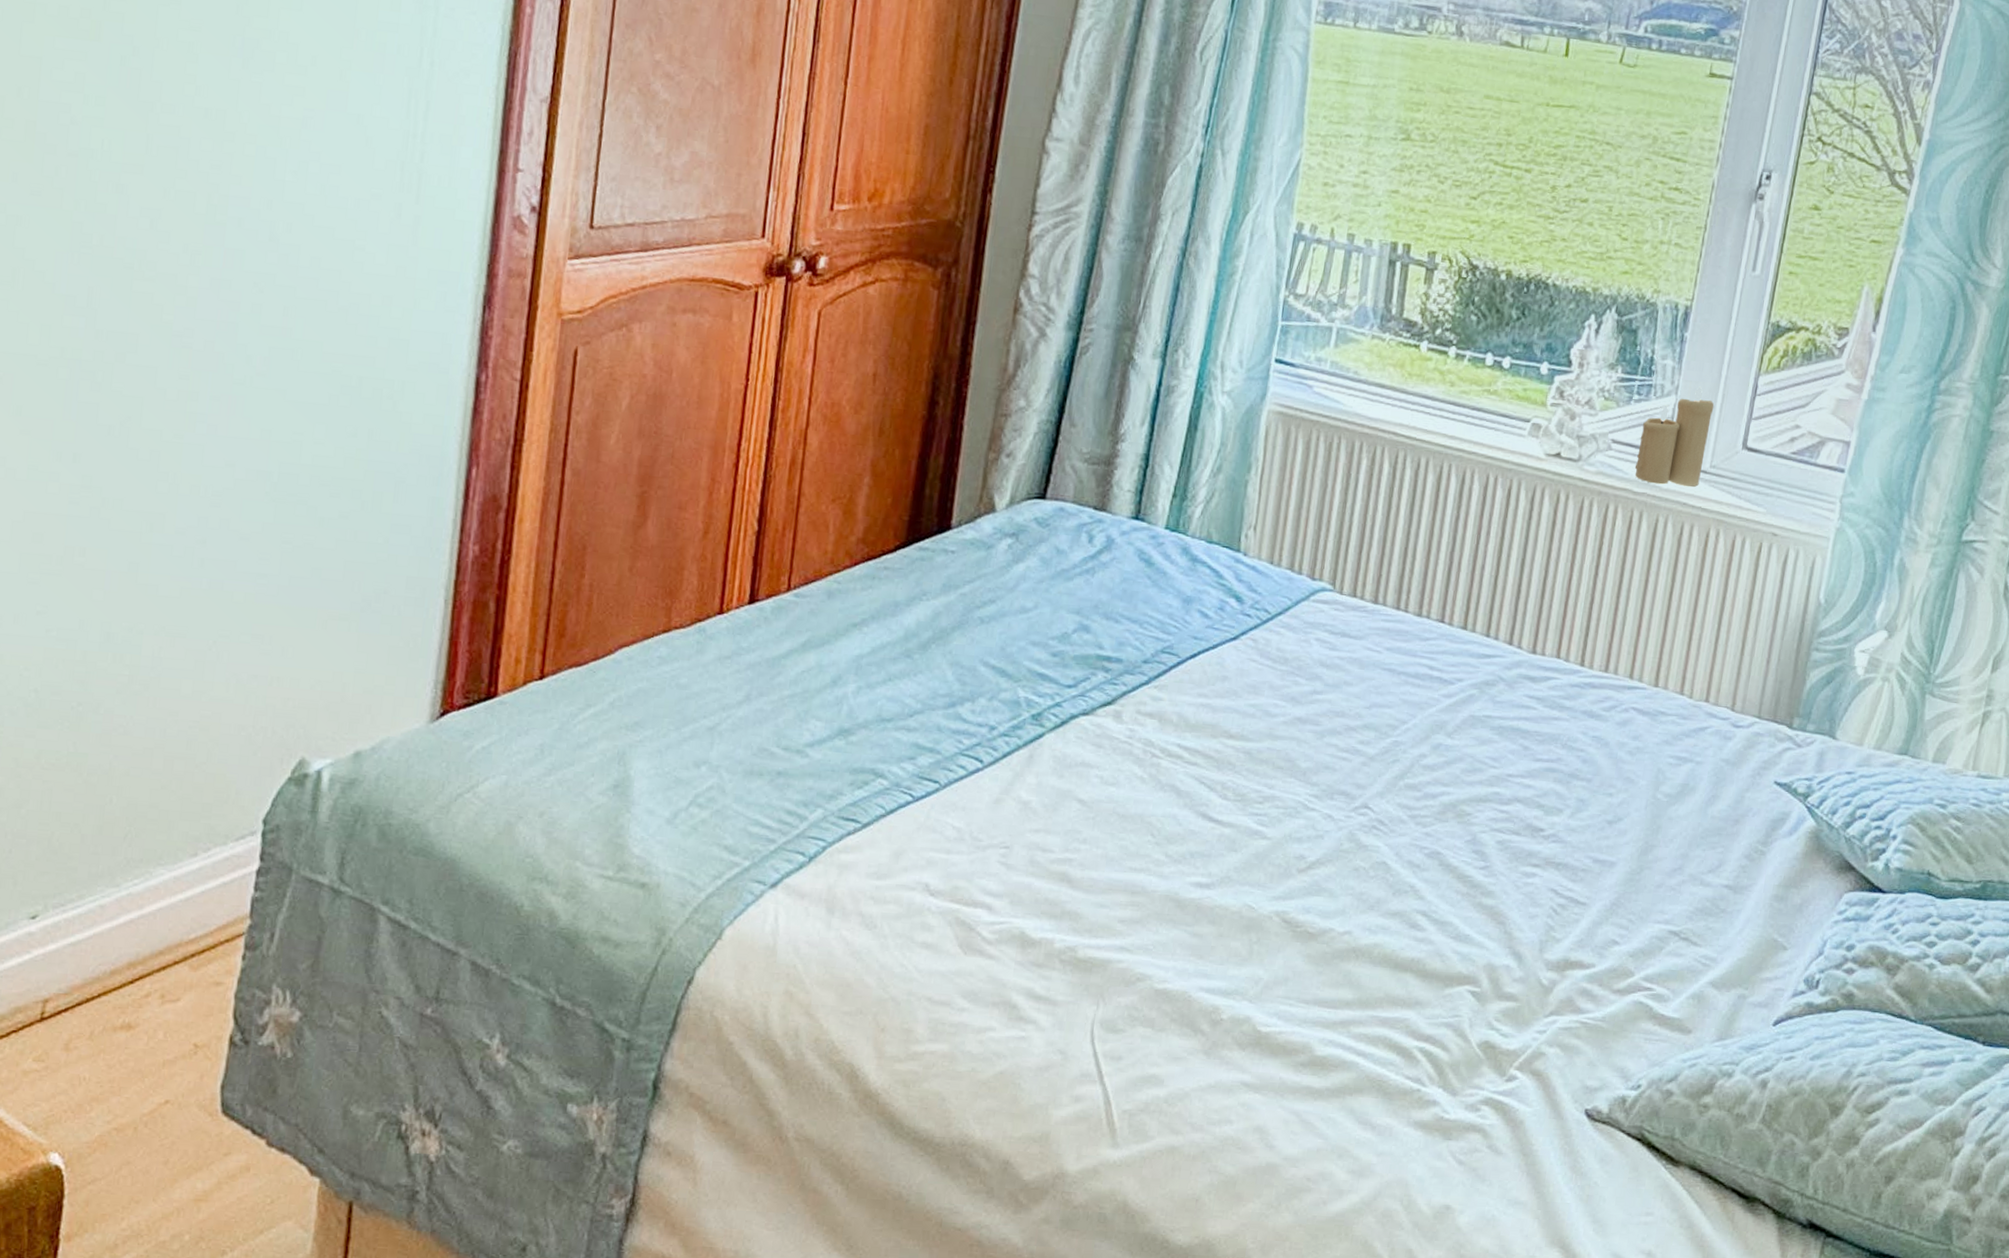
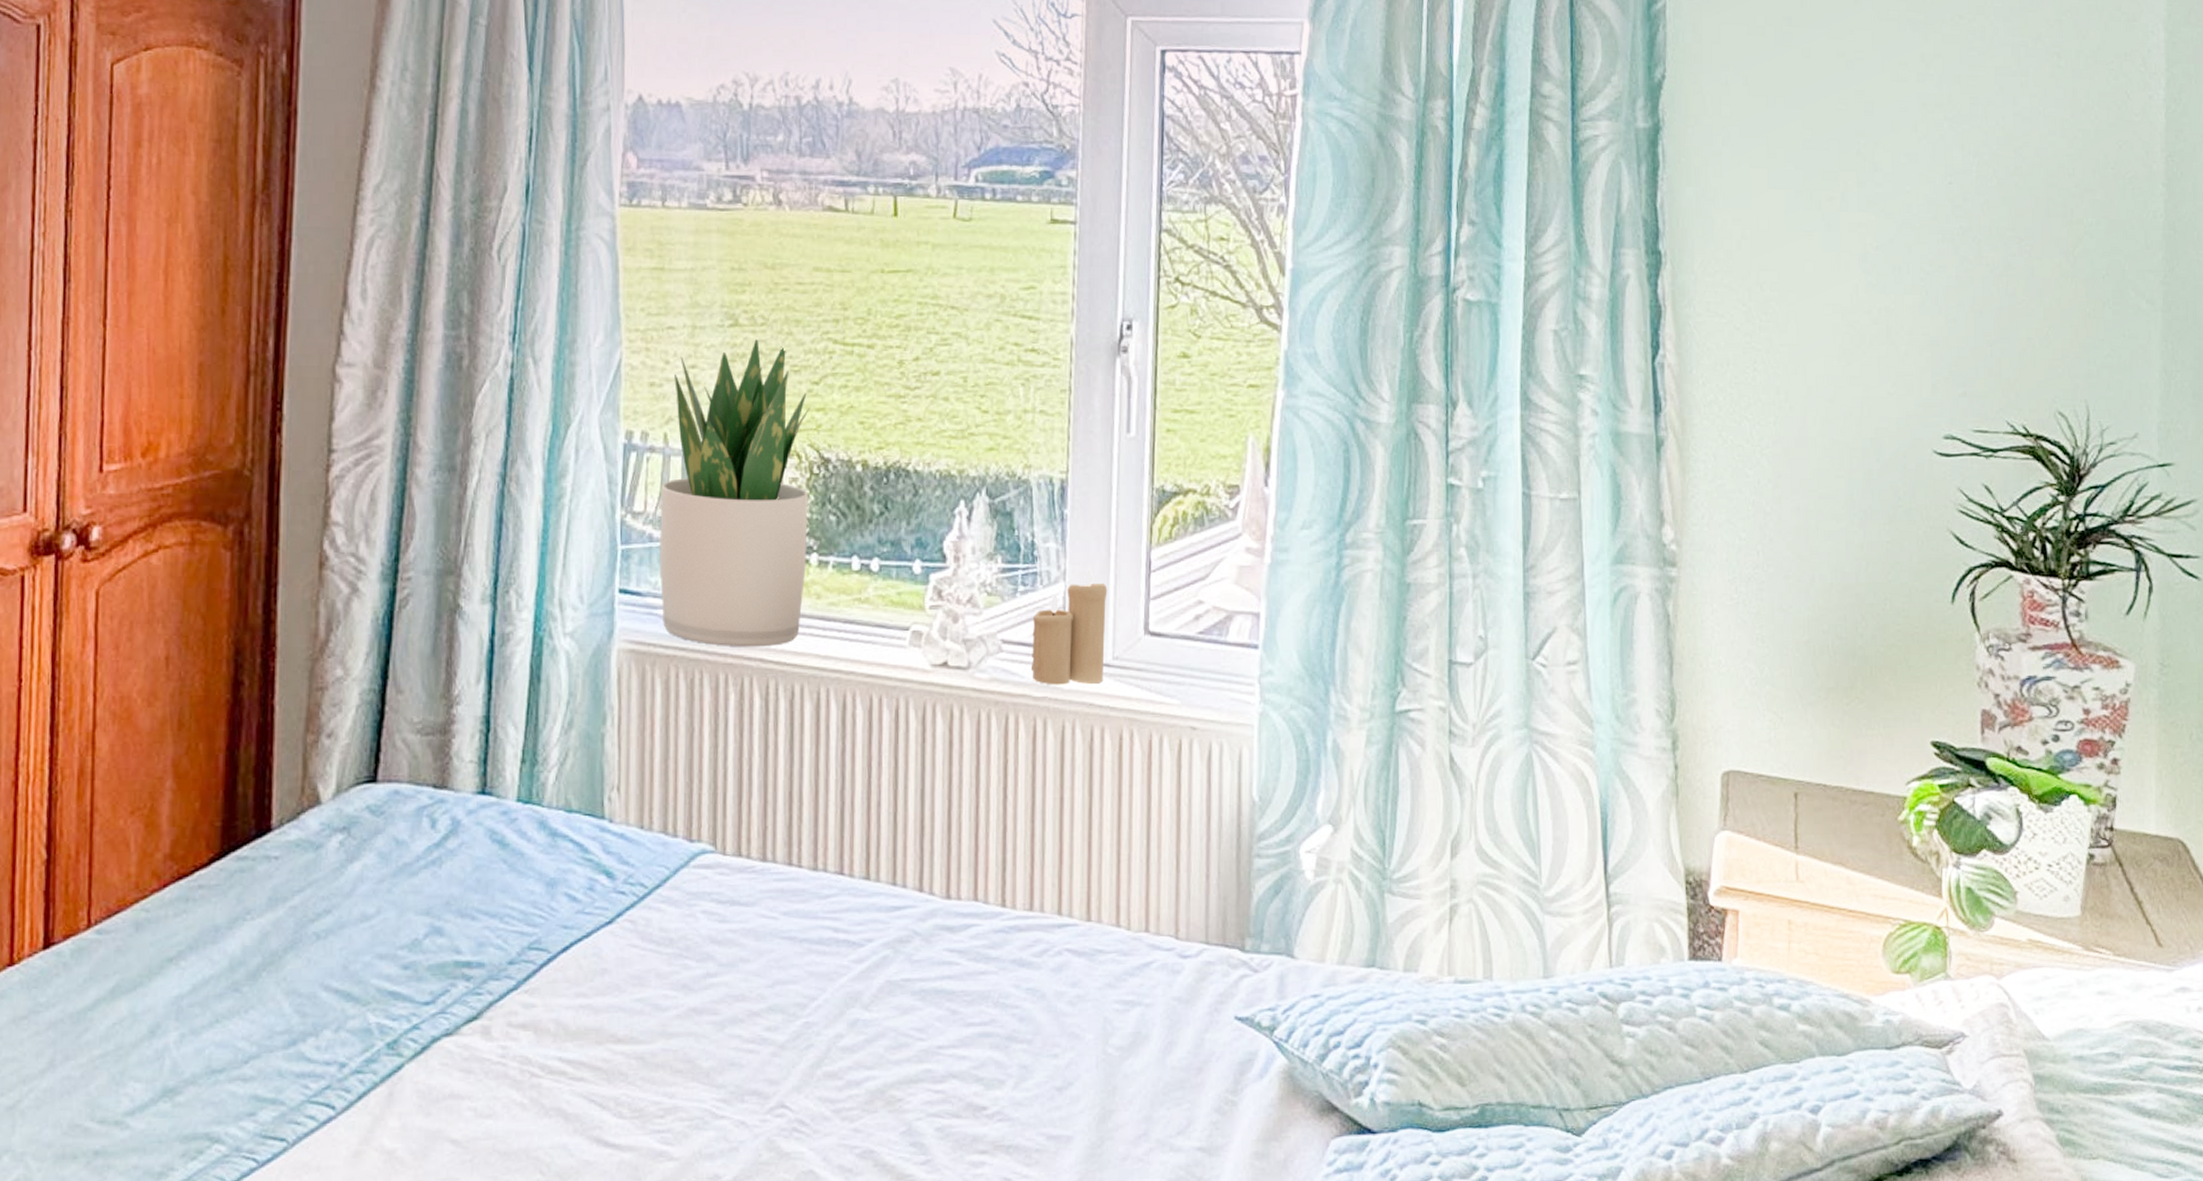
planter: none [1310,154,1467,423] -> present [659,339,811,647]

